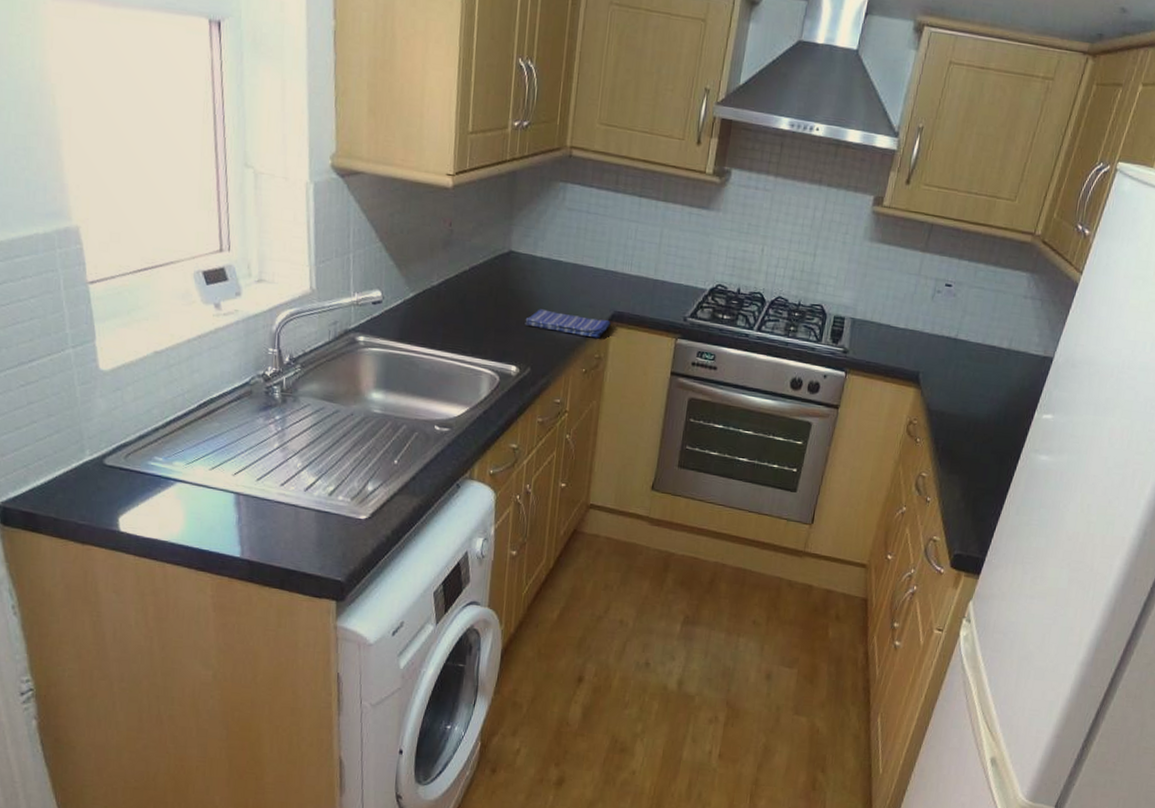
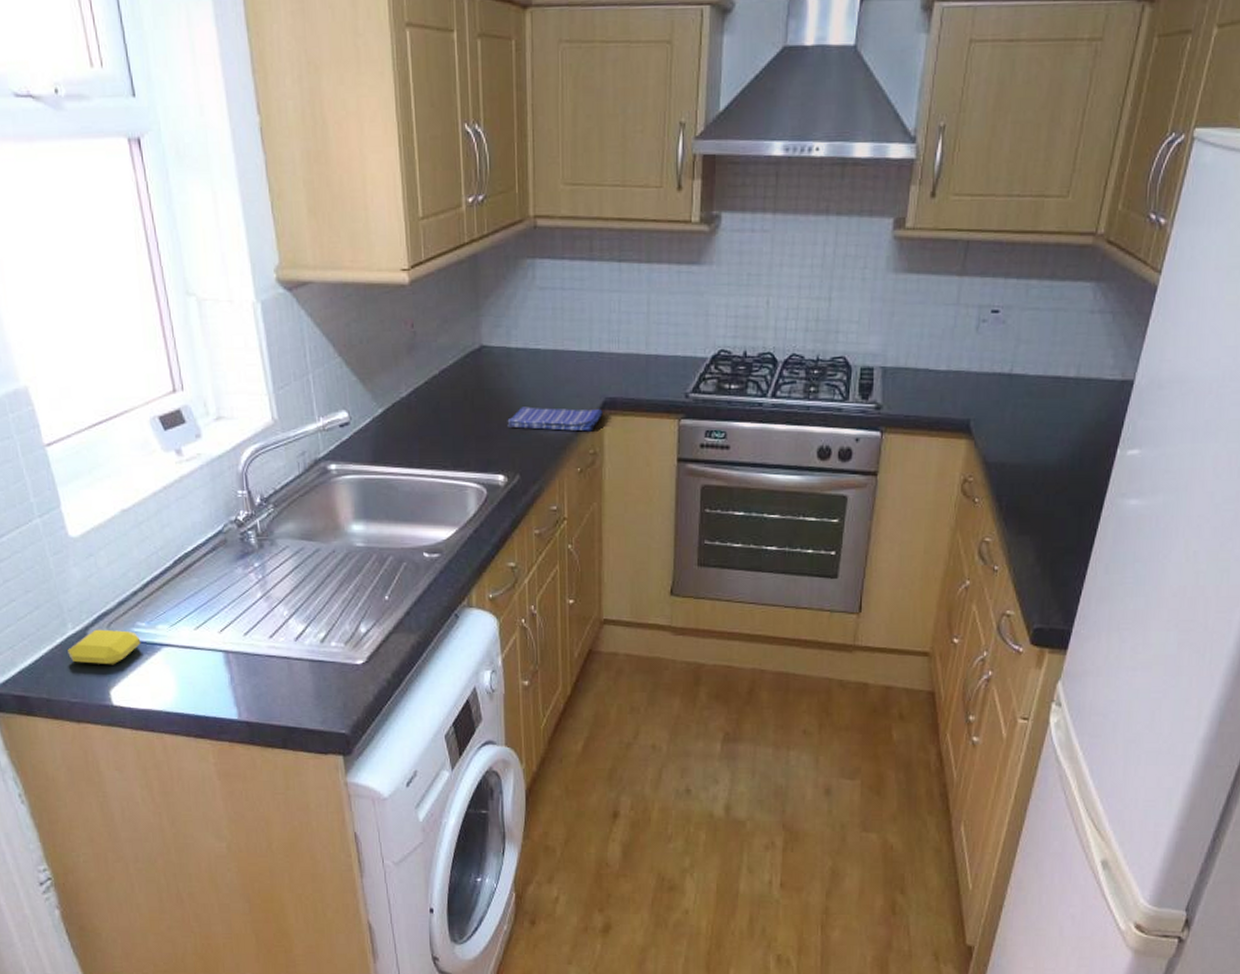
soap bar: none [82,458,156,494] -> present [68,629,141,665]

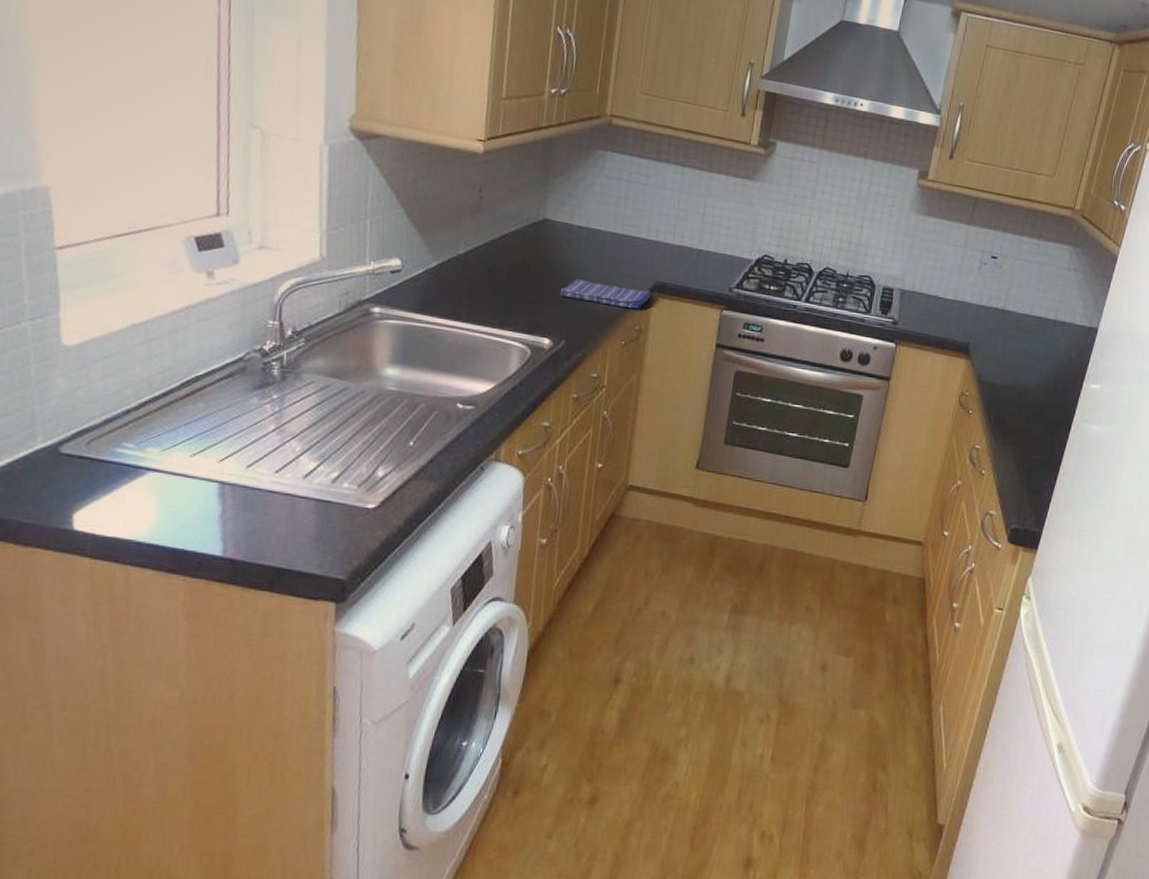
soap bar: present [68,629,141,665] -> none [30,445,124,486]

